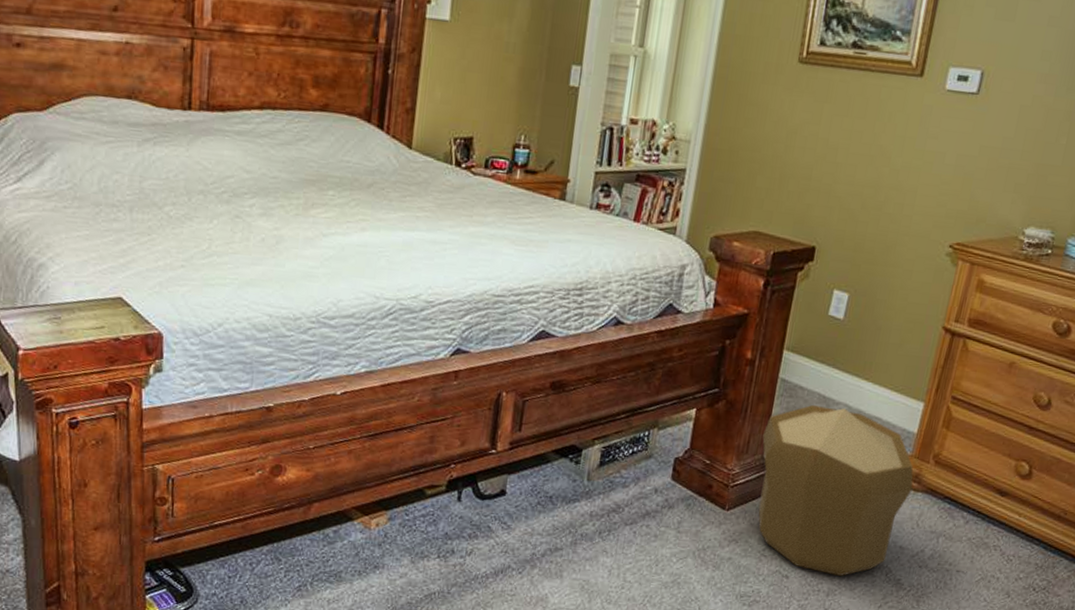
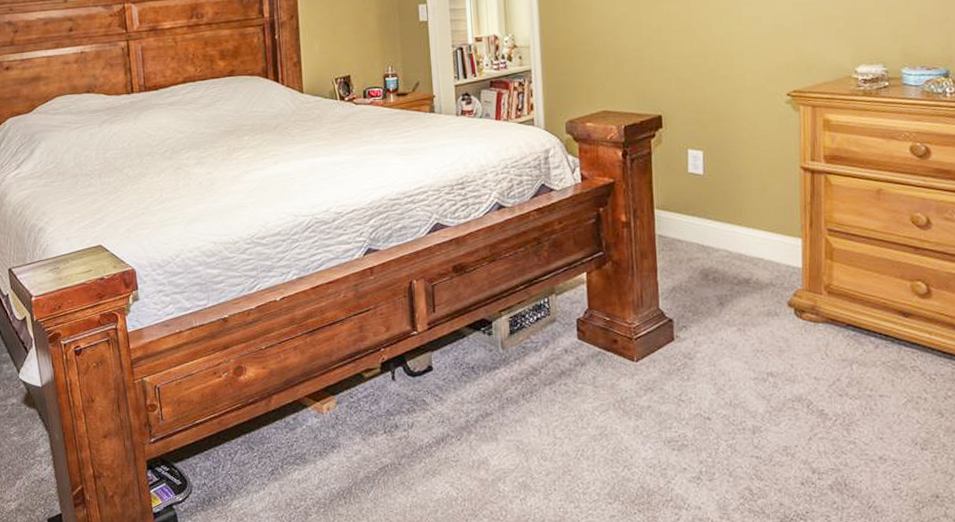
pouf: present [758,404,914,576] -> none [653,254,812,413]

